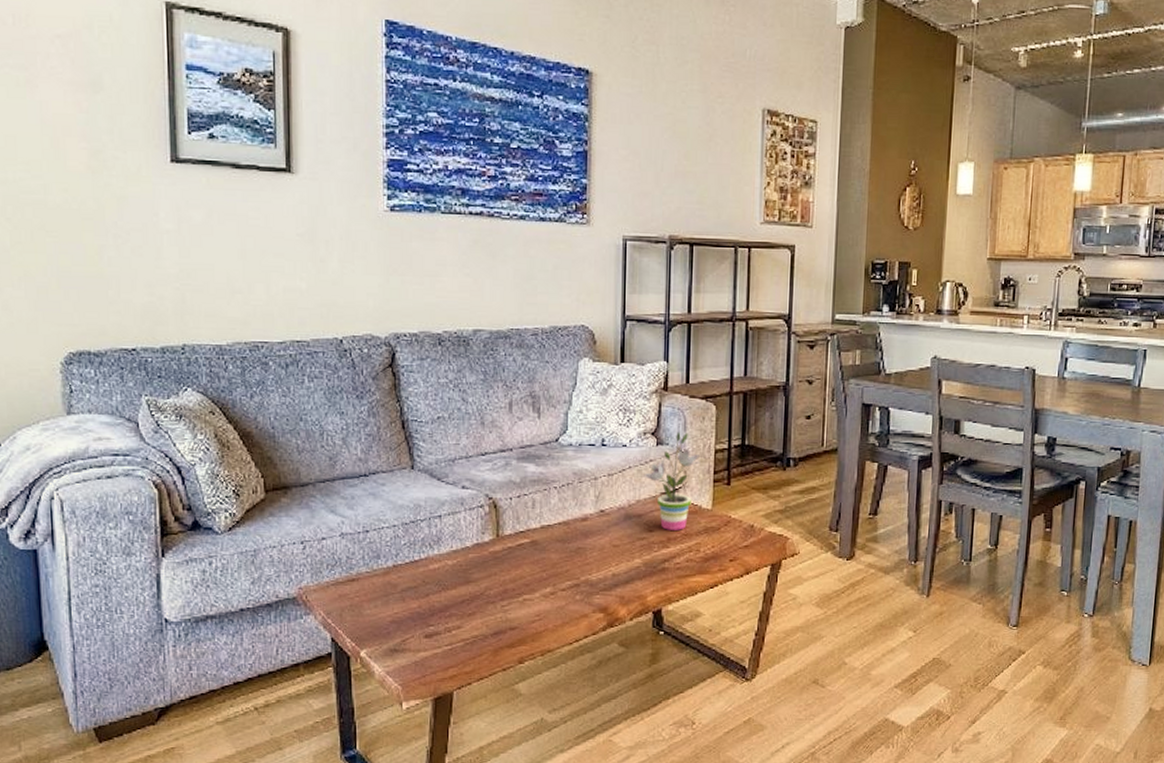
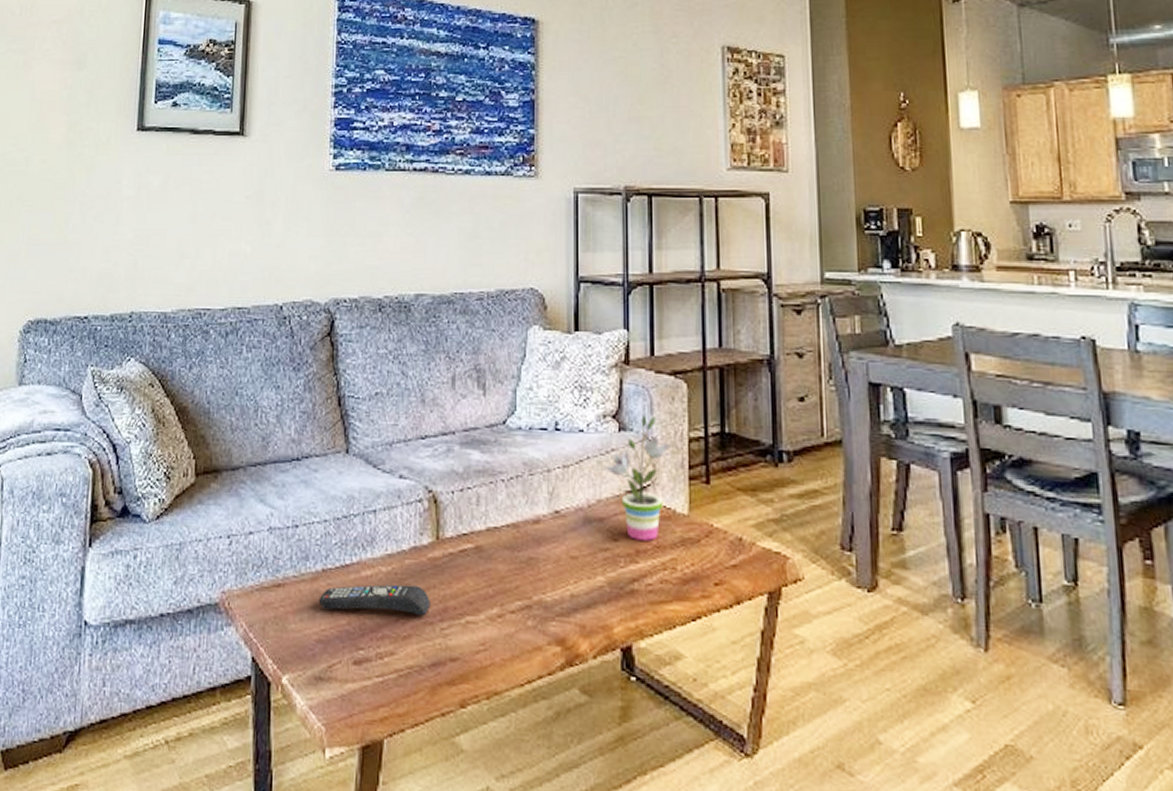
remote control: none [391,574,492,597] -> present [318,584,431,616]

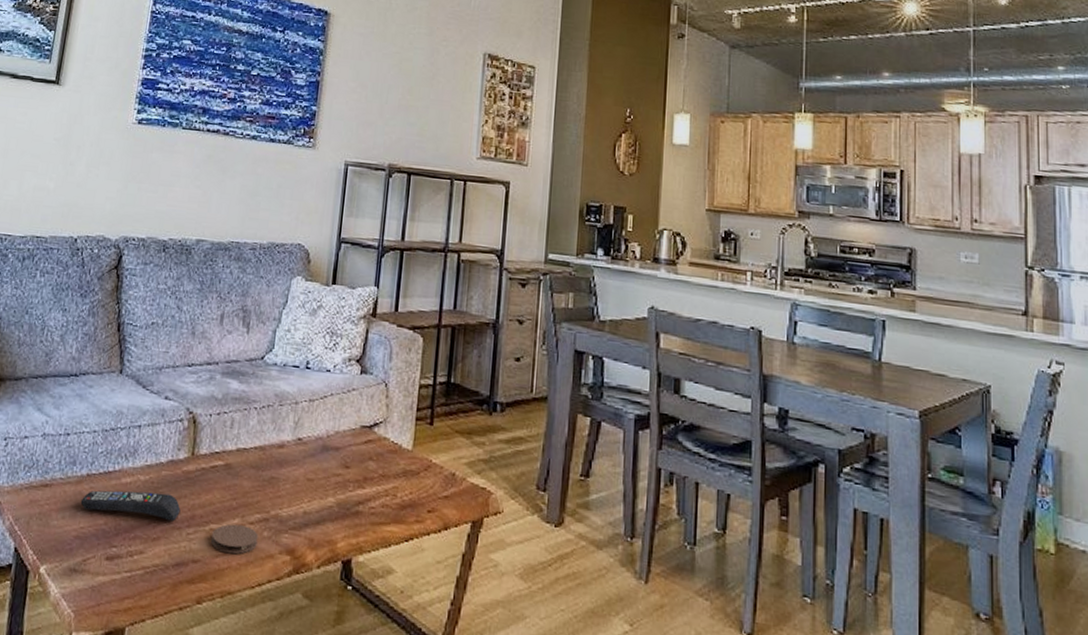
coaster: none [469,614,522,649] -> present [211,524,258,555]
potted plant: present [603,414,672,541] -> none [343,361,404,470]

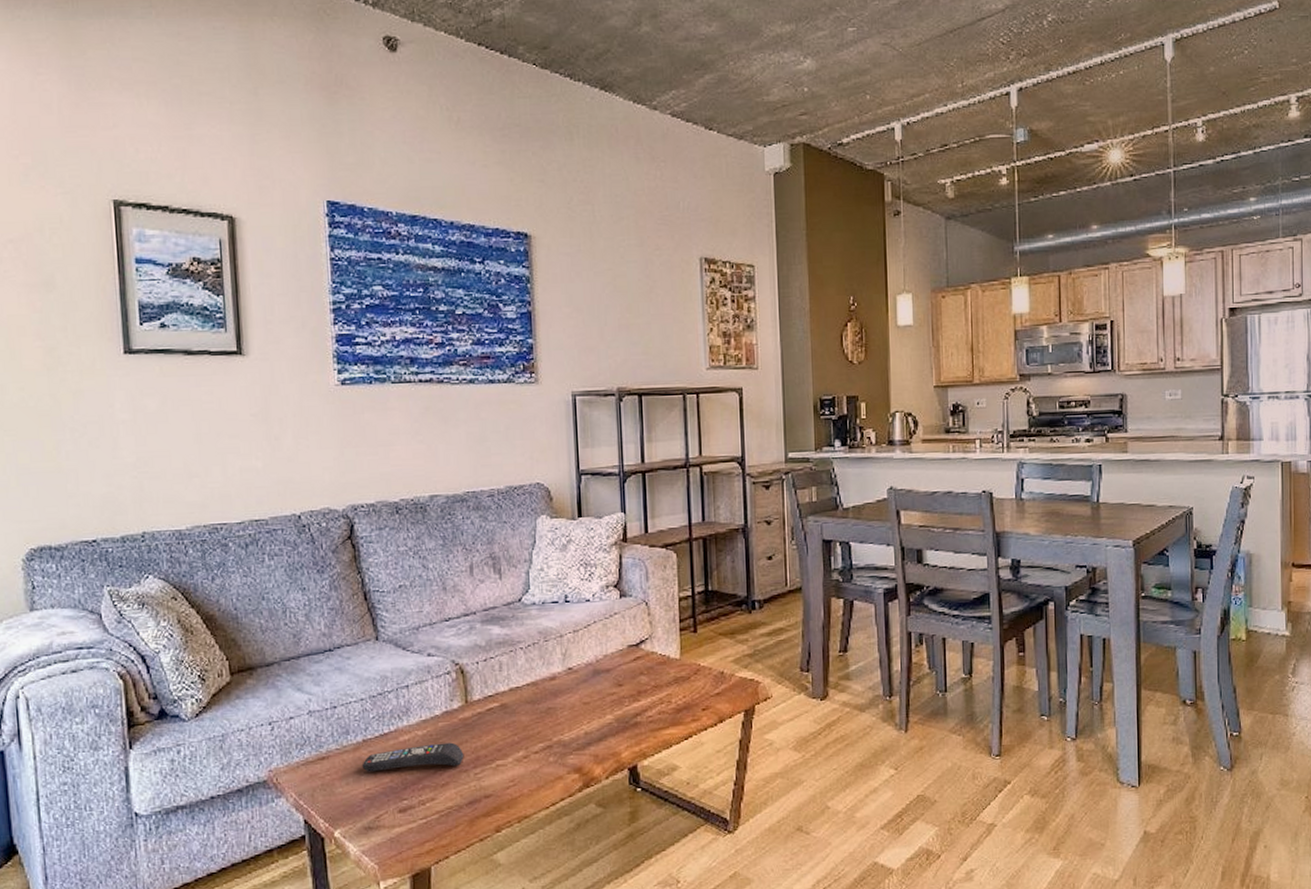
coaster: present [211,524,258,555] -> none [499,756,545,784]

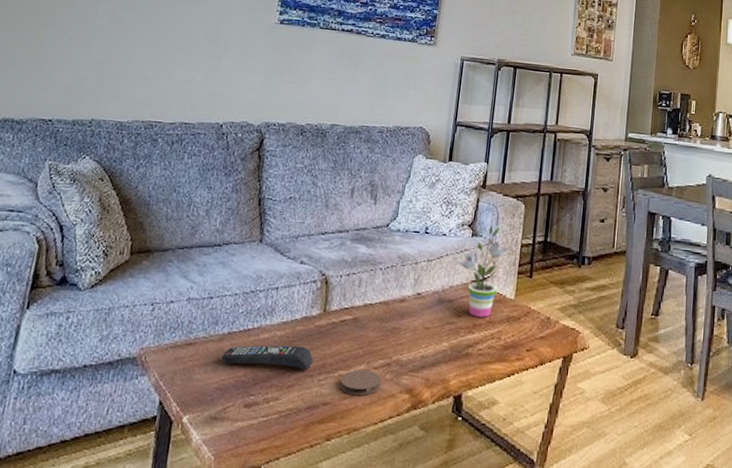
coaster: none [499,756,545,784] -> present [340,369,382,396]
potted plant: none [608,582,665,683] -> present [457,225,508,318]

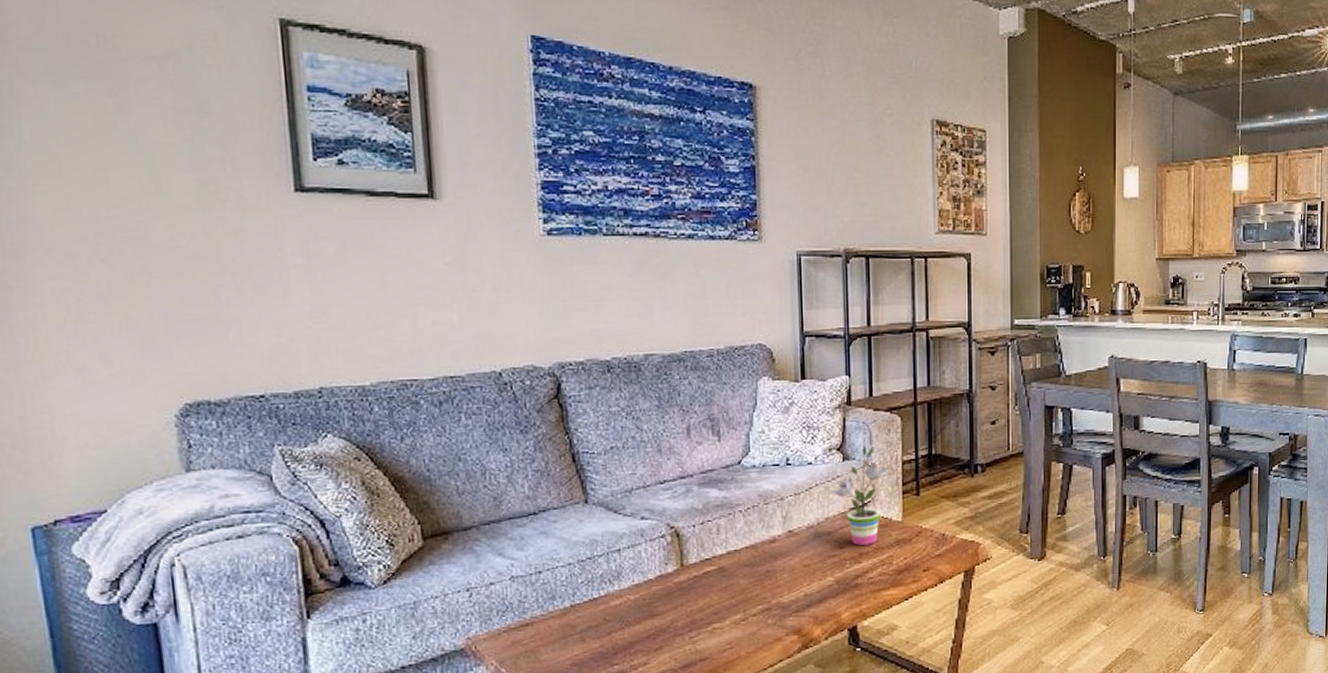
remote control: present [221,345,313,370] -> none [569,606,679,638]
coaster: present [340,369,382,396] -> none [716,618,763,646]

